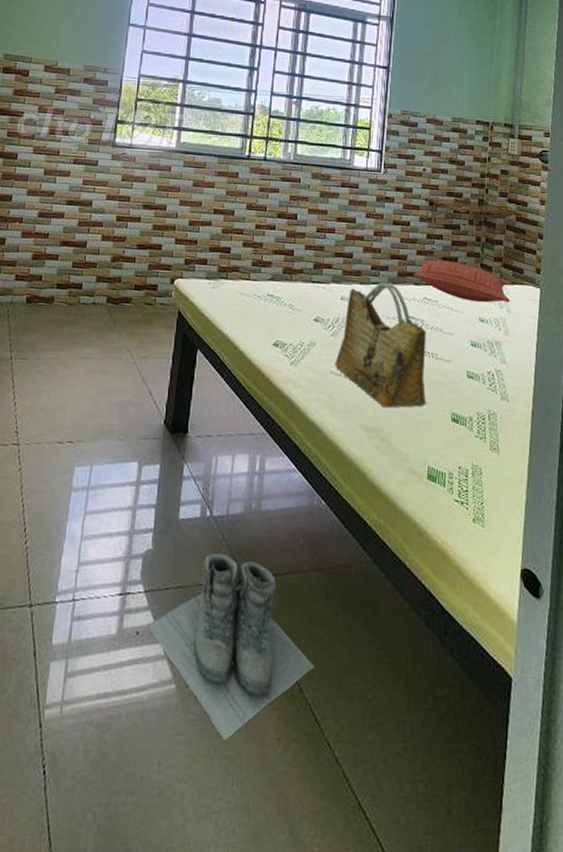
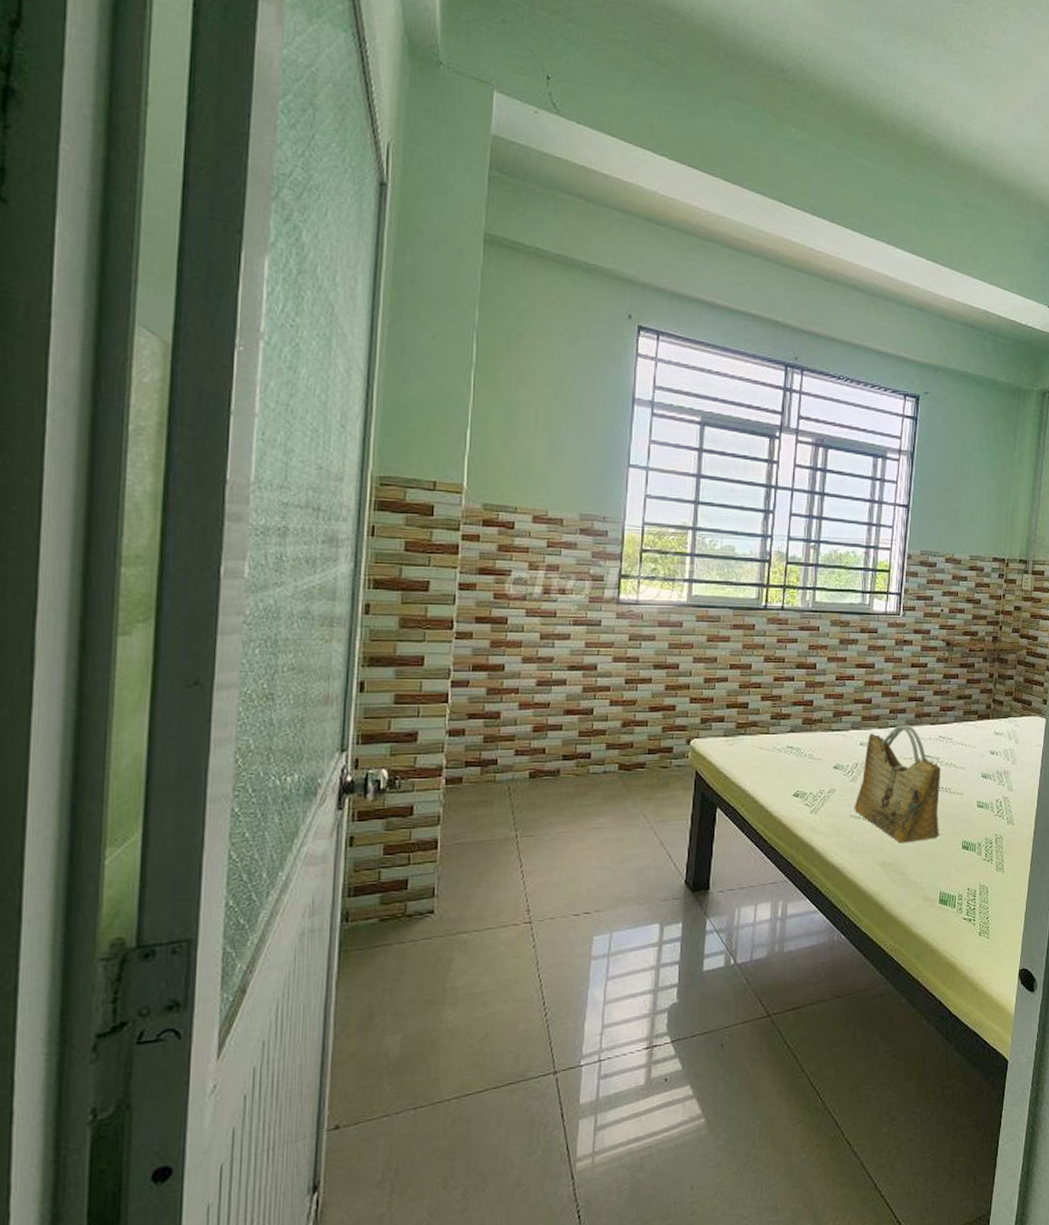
boots: present [147,553,315,741] -> none [675,996,836,1158]
pillow: present [413,259,510,302] -> none [929,699,1018,735]

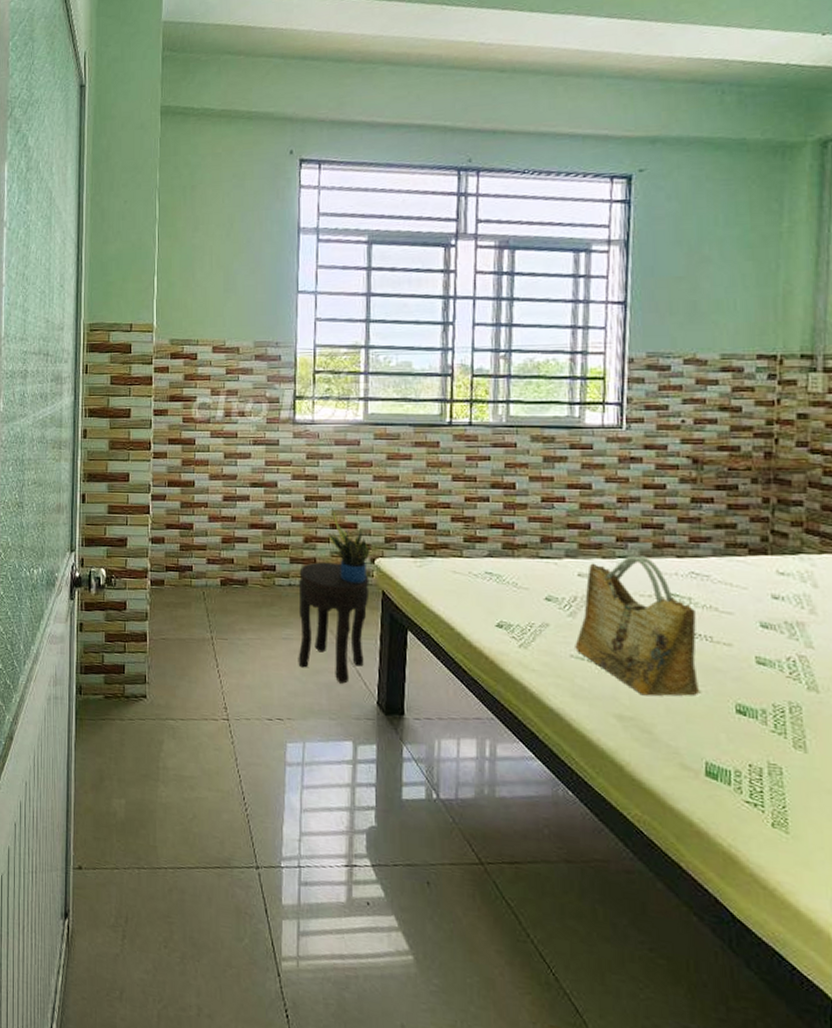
side table: none [609,746,684,867] -> present [298,562,370,684]
potted plant: none [646,693,687,765] -> present [328,510,370,583]

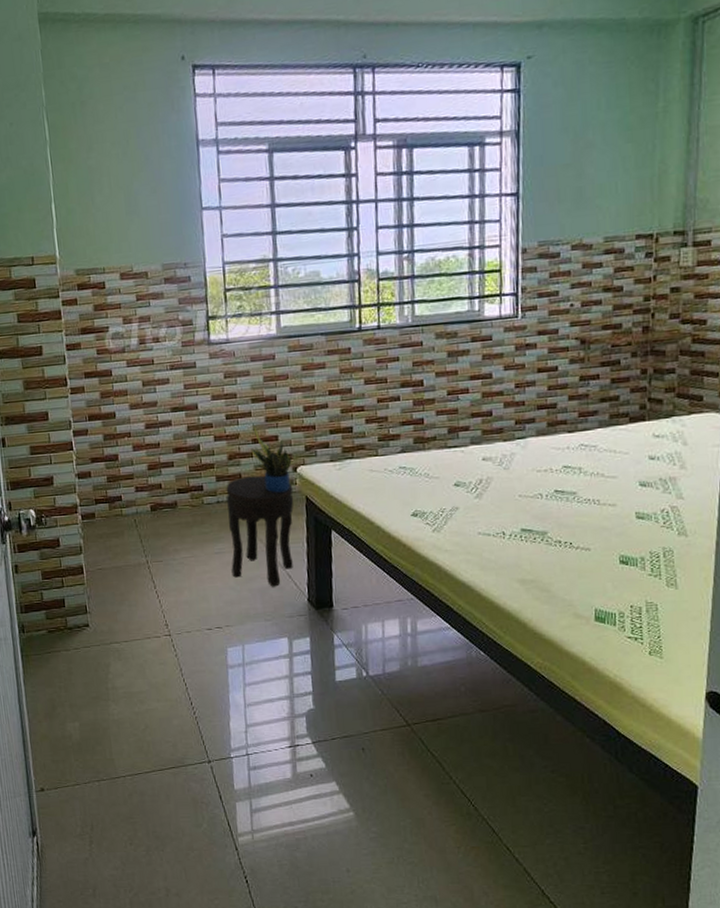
grocery bag: present [575,555,699,696] -> none [482,435,589,560]

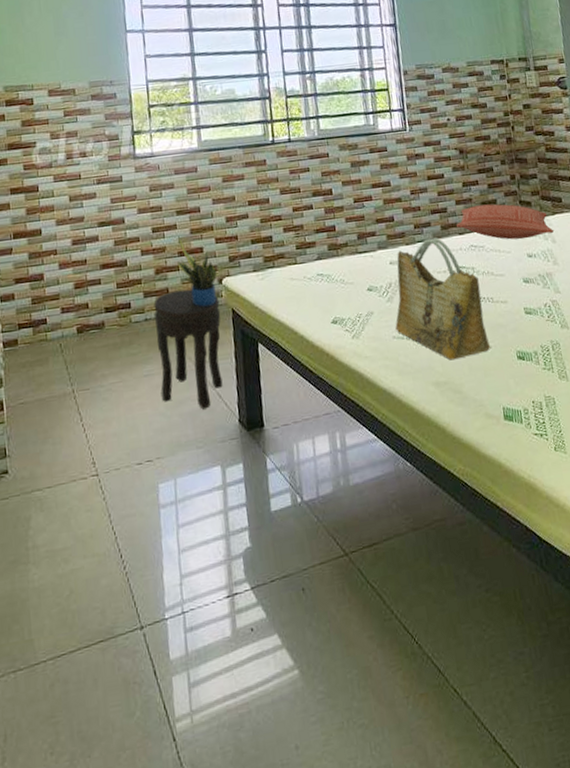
grocery bag: none [482,435,589,560] -> present [395,238,490,360]
pillow: none [565,400,686,440] -> present [455,204,554,240]

